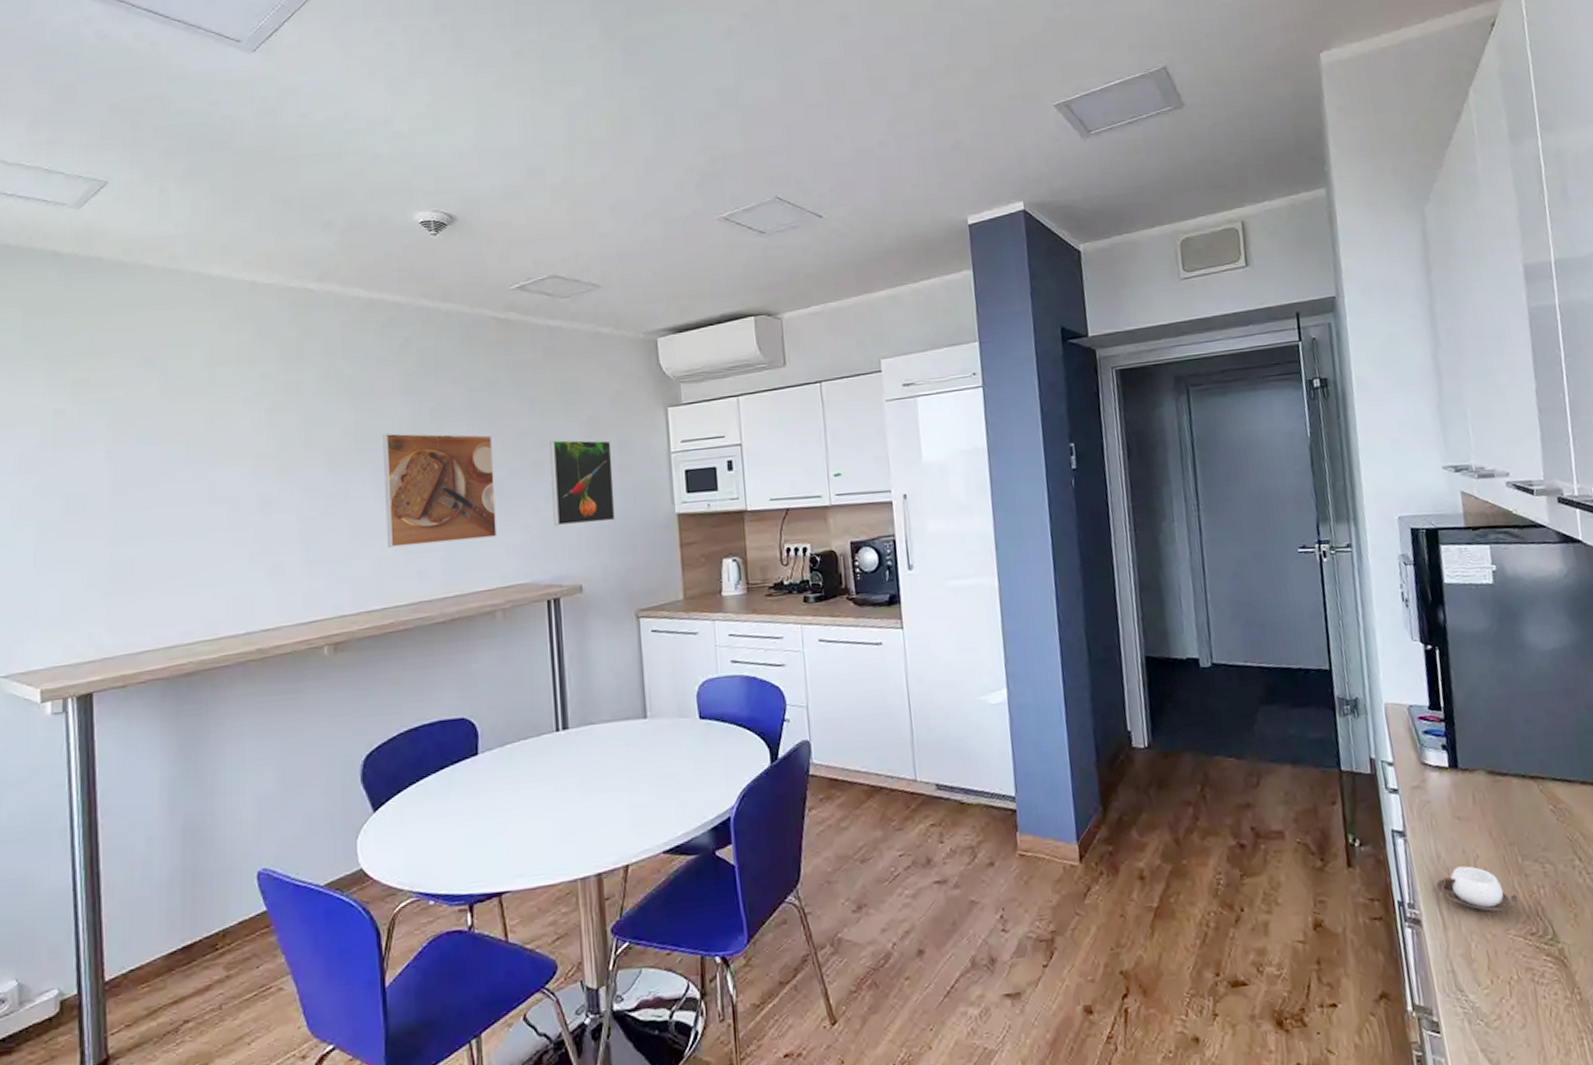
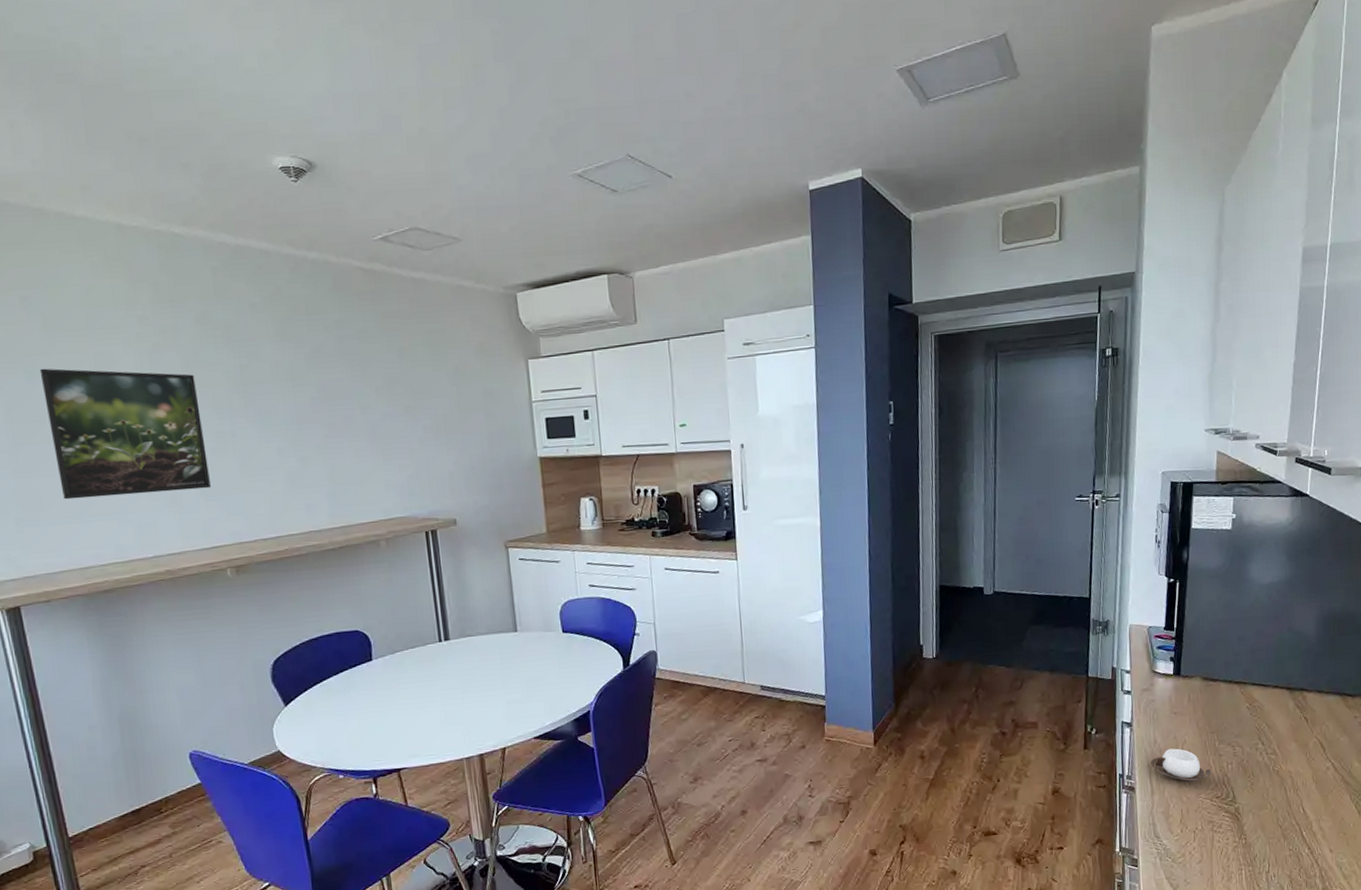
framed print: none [152,429,316,570] -> present [39,368,211,500]
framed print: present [383,433,498,548] -> none [262,377,377,483]
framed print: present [550,439,616,526] -> none [420,387,484,467]

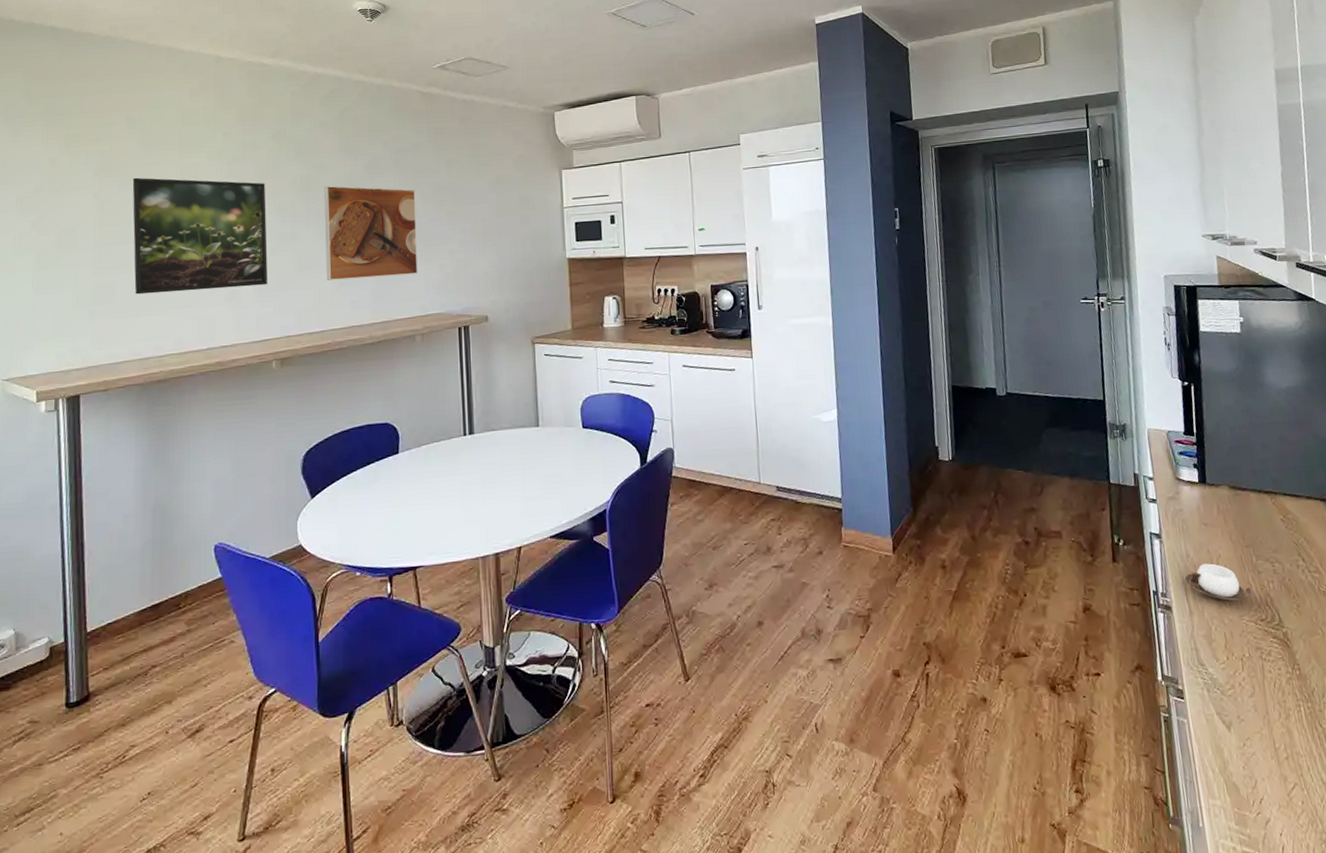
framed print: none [262,377,377,483] -> present [324,185,419,281]

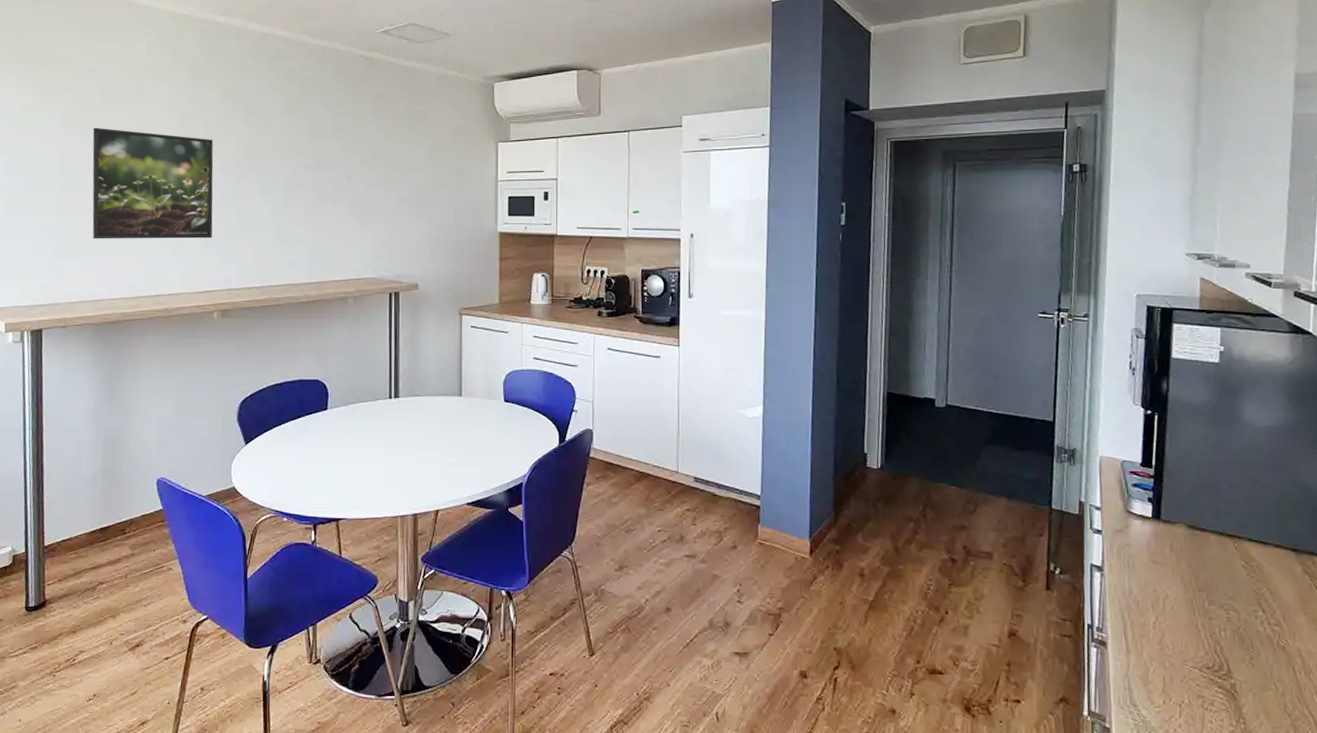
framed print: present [324,185,419,281] -> none [266,145,354,238]
cup: present [1184,563,1252,601] -> none [1124,603,1200,645]

